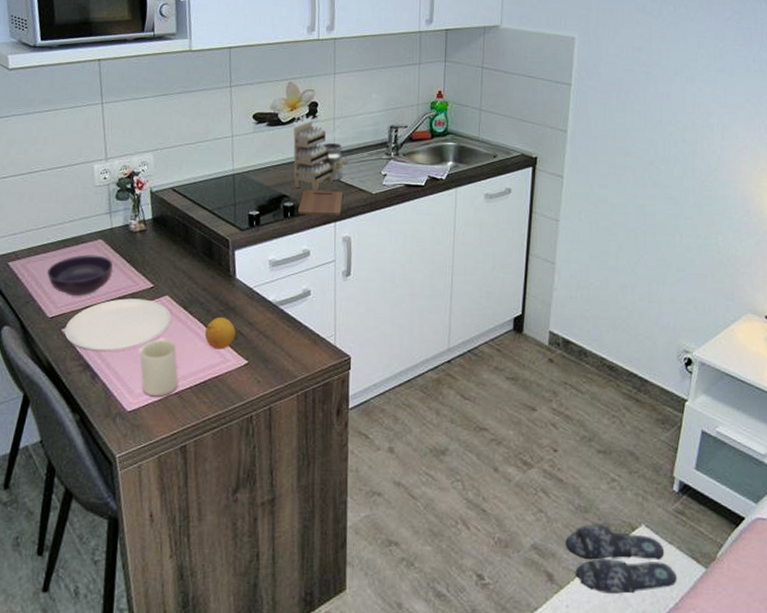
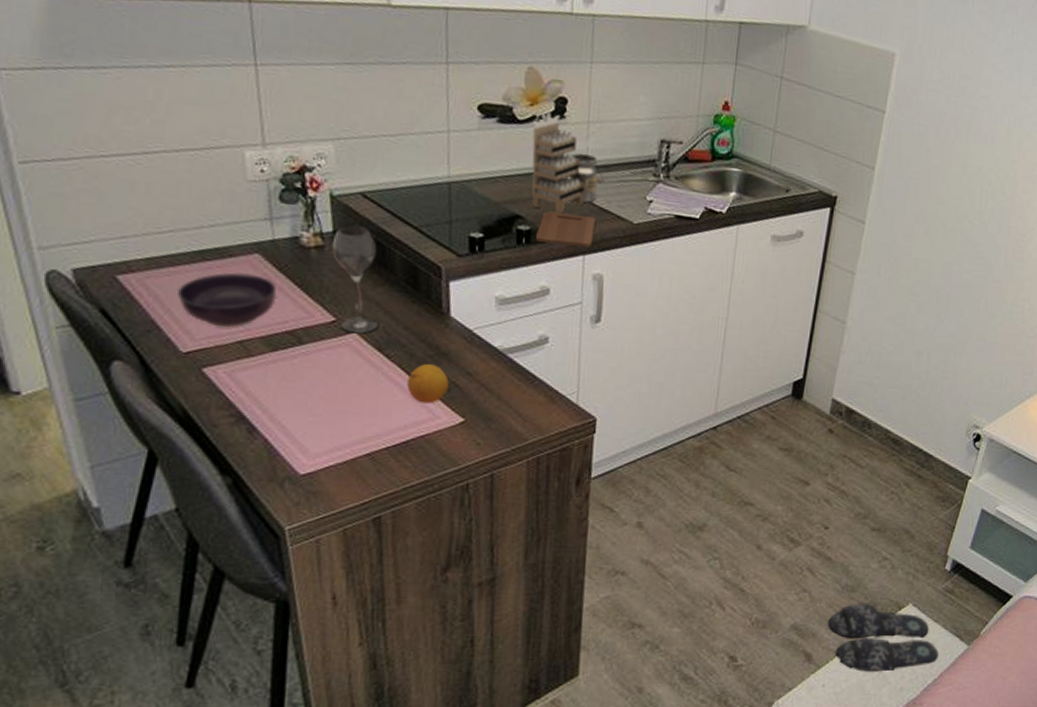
plate: present [64,298,172,353] -> none [206,333,362,402]
mug: present [140,339,179,397] -> none [317,387,371,458]
wineglass: none [151,213,185,296] -> present [331,225,380,334]

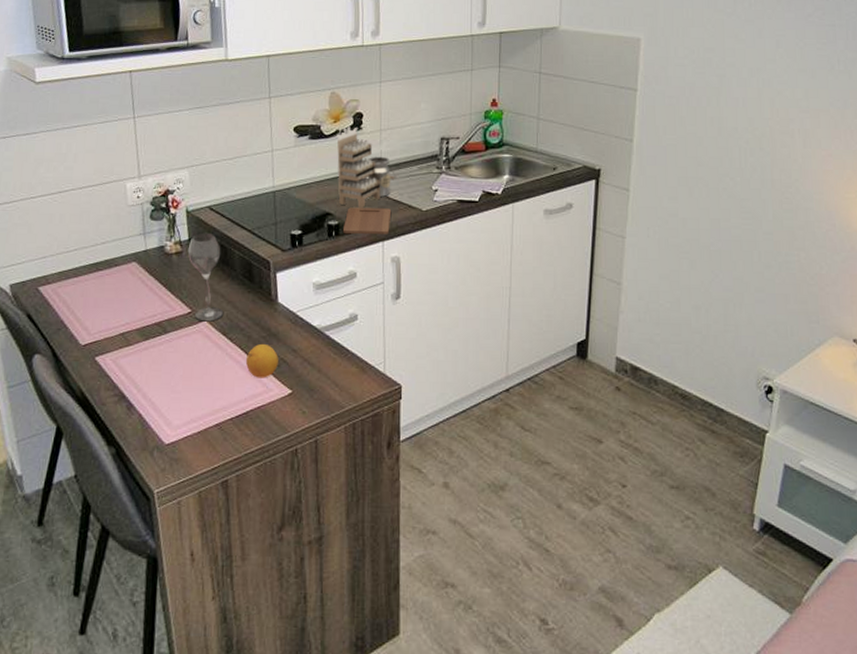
bowl: present [178,272,276,328] -> none [79,278,148,323]
slippers: present [828,603,940,673] -> none [636,564,760,642]

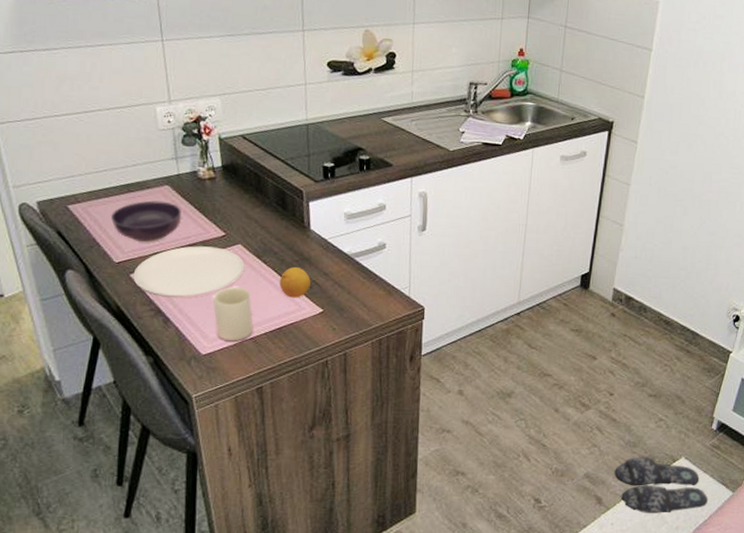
bowl: none [79,278,148,323] -> present [111,200,181,243]
plate: none [98,324,211,382] -> present [133,246,245,299]
mug: none [178,367,219,429] -> present [213,286,253,342]
wineglass: present [187,233,224,322] -> none [221,161,258,245]
spice rack: present [337,126,397,208] -> none [369,65,426,145]
cutting board: present [343,207,392,235] -> none [374,144,421,172]
slippers: none [636,564,760,642] -> present [614,456,709,514]

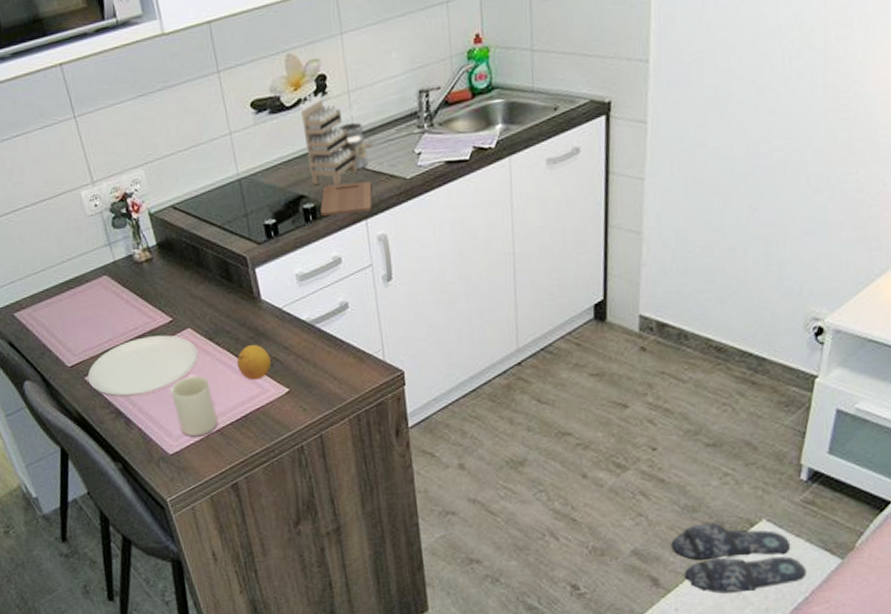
bowl: present [111,200,181,243] -> none [56,293,125,342]
spice rack: none [369,65,426,145] -> present [299,92,373,185]
cutting board: none [374,144,421,172] -> present [320,181,373,217]

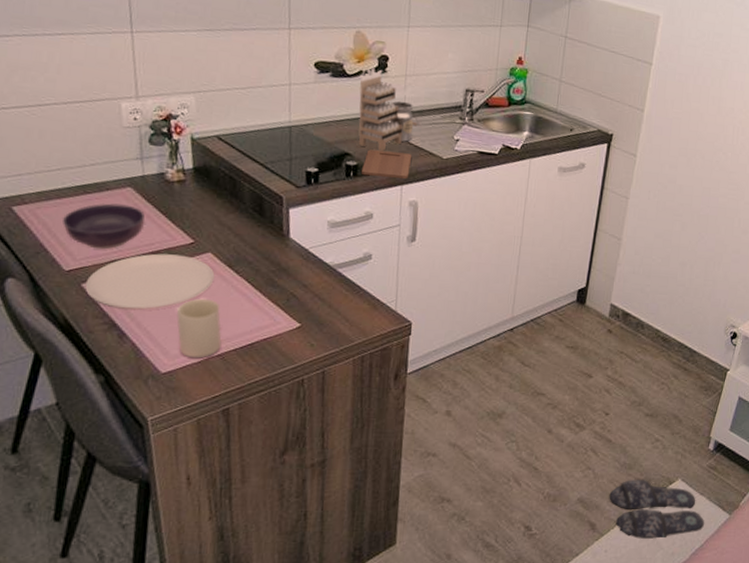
bowl: none [56,293,125,342] -> present [63,203,145,249]
fruit: present [236,344,271,380] -> none [252,277,288,312]

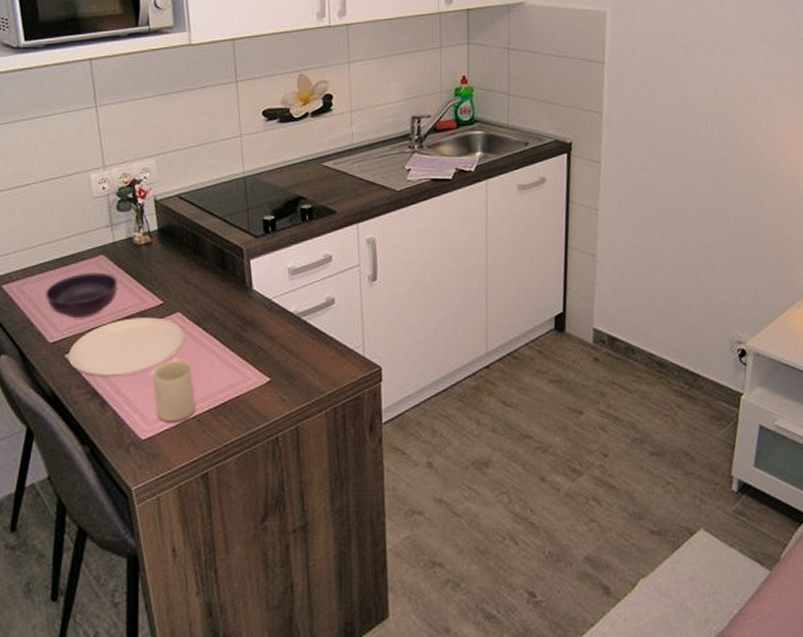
spice rack: present [358,68,419,151] -> none [306,108,369,190]
cutting board: present [362,149,412,180] -> none [317,190,365,218]
slippers: present [609,478,705,540] -> none [620,530,741,605]

